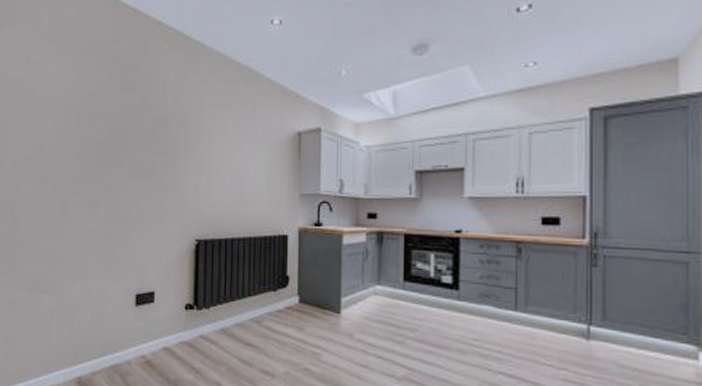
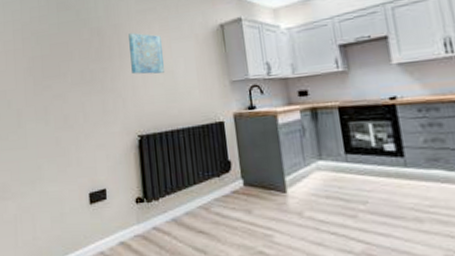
wall art: none [197,128,233,177] -> present [129,32,164,75]

